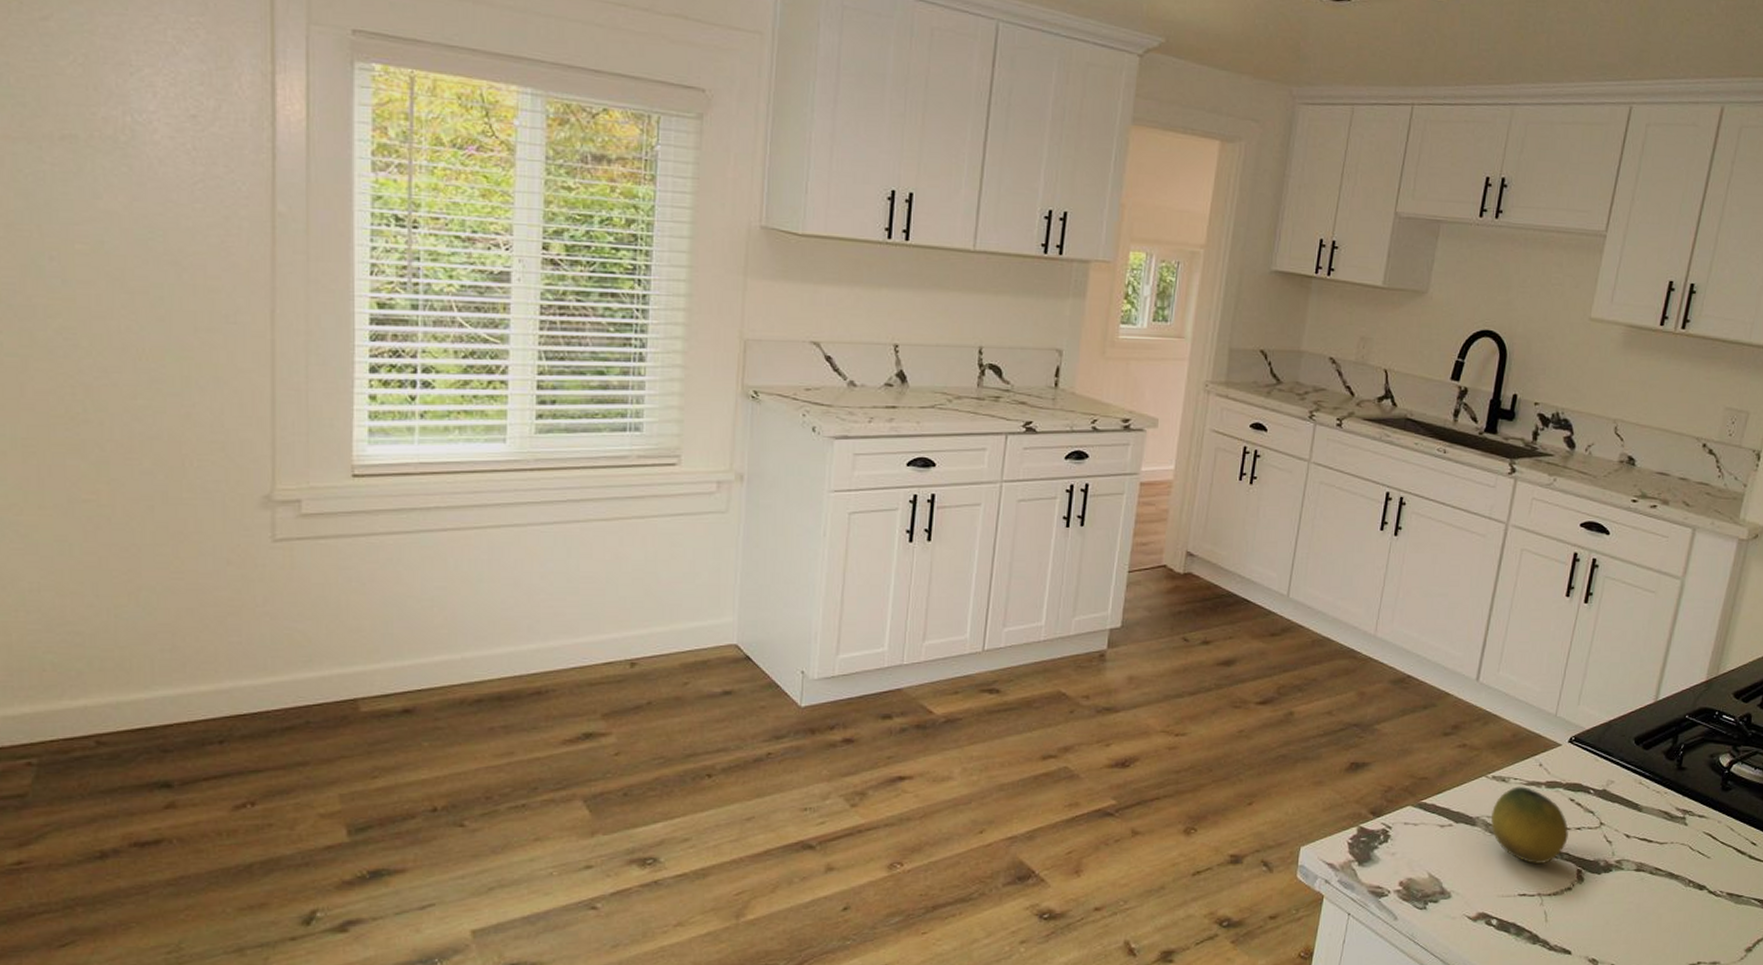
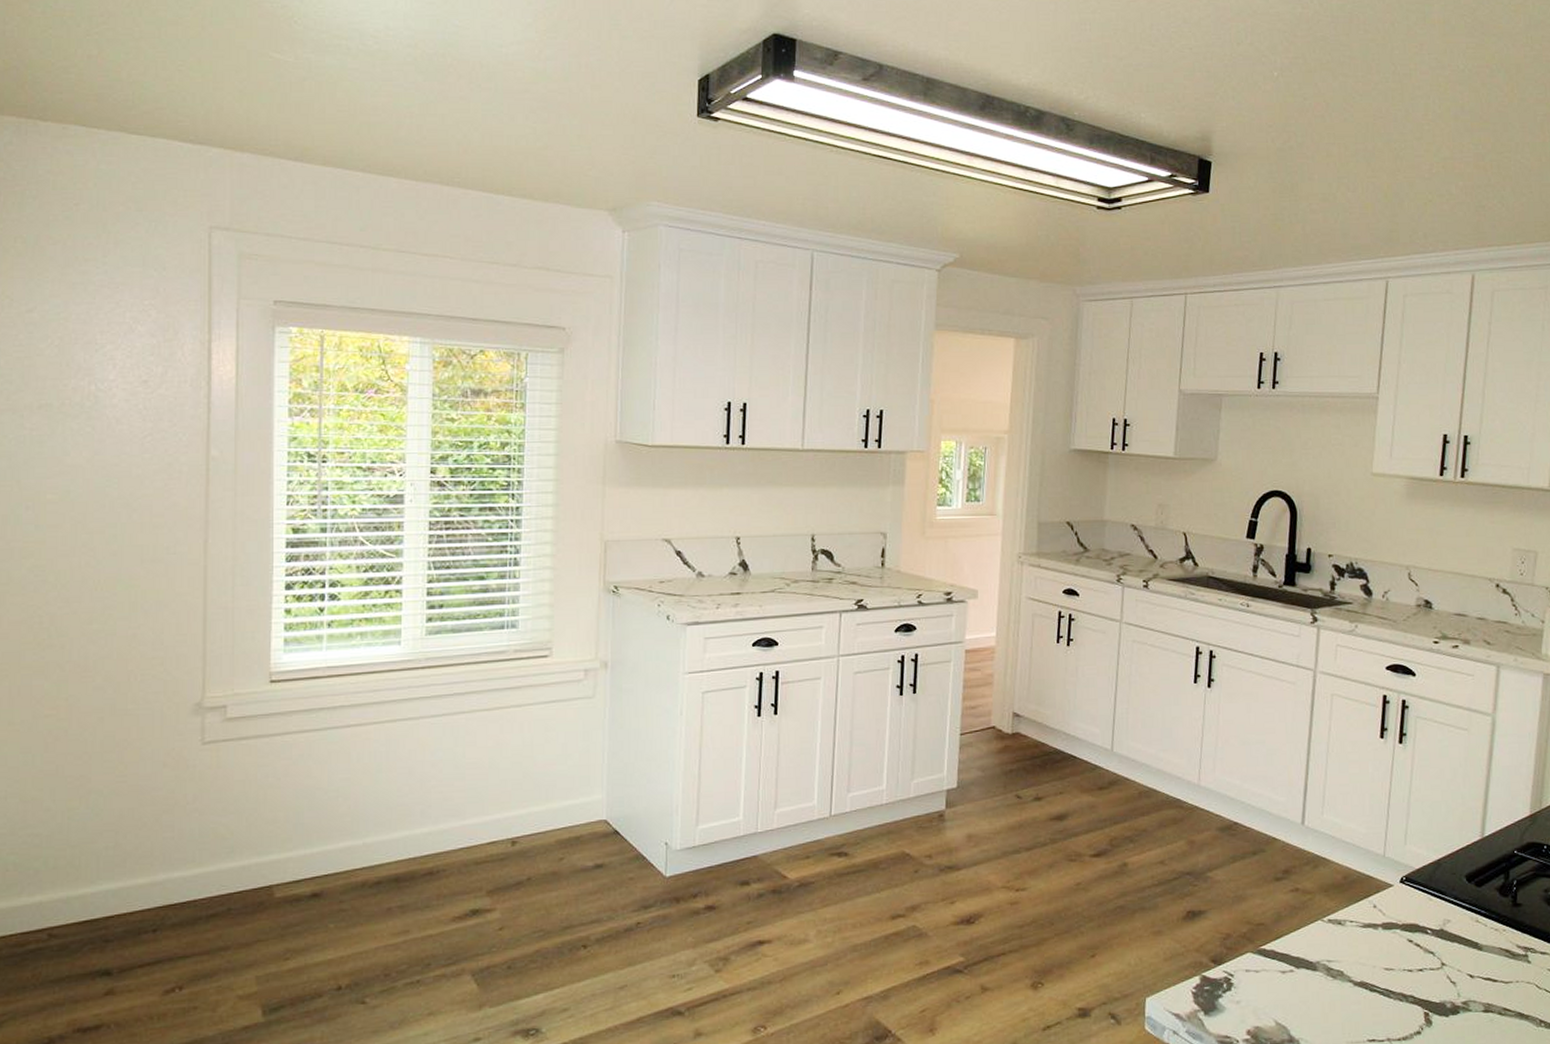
fruit: present [1490,786,1569,864] -> none [1330,929,1411,1008]

